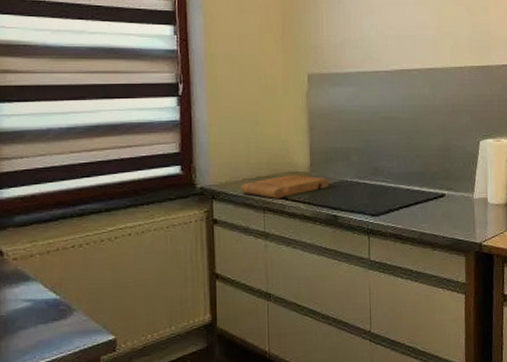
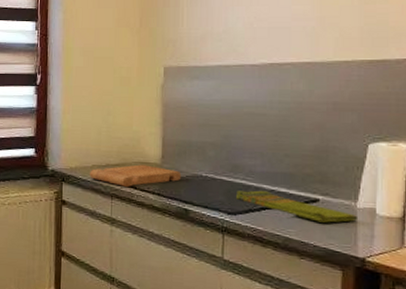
dish towel: none [378,190,476,215] -> present [236,190,359,223]

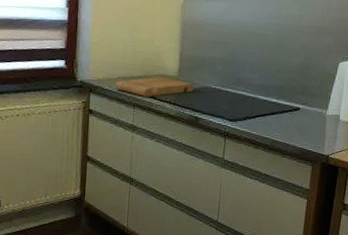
dish towel: present [236,190,359,223] -> none [237,100,327,127]

